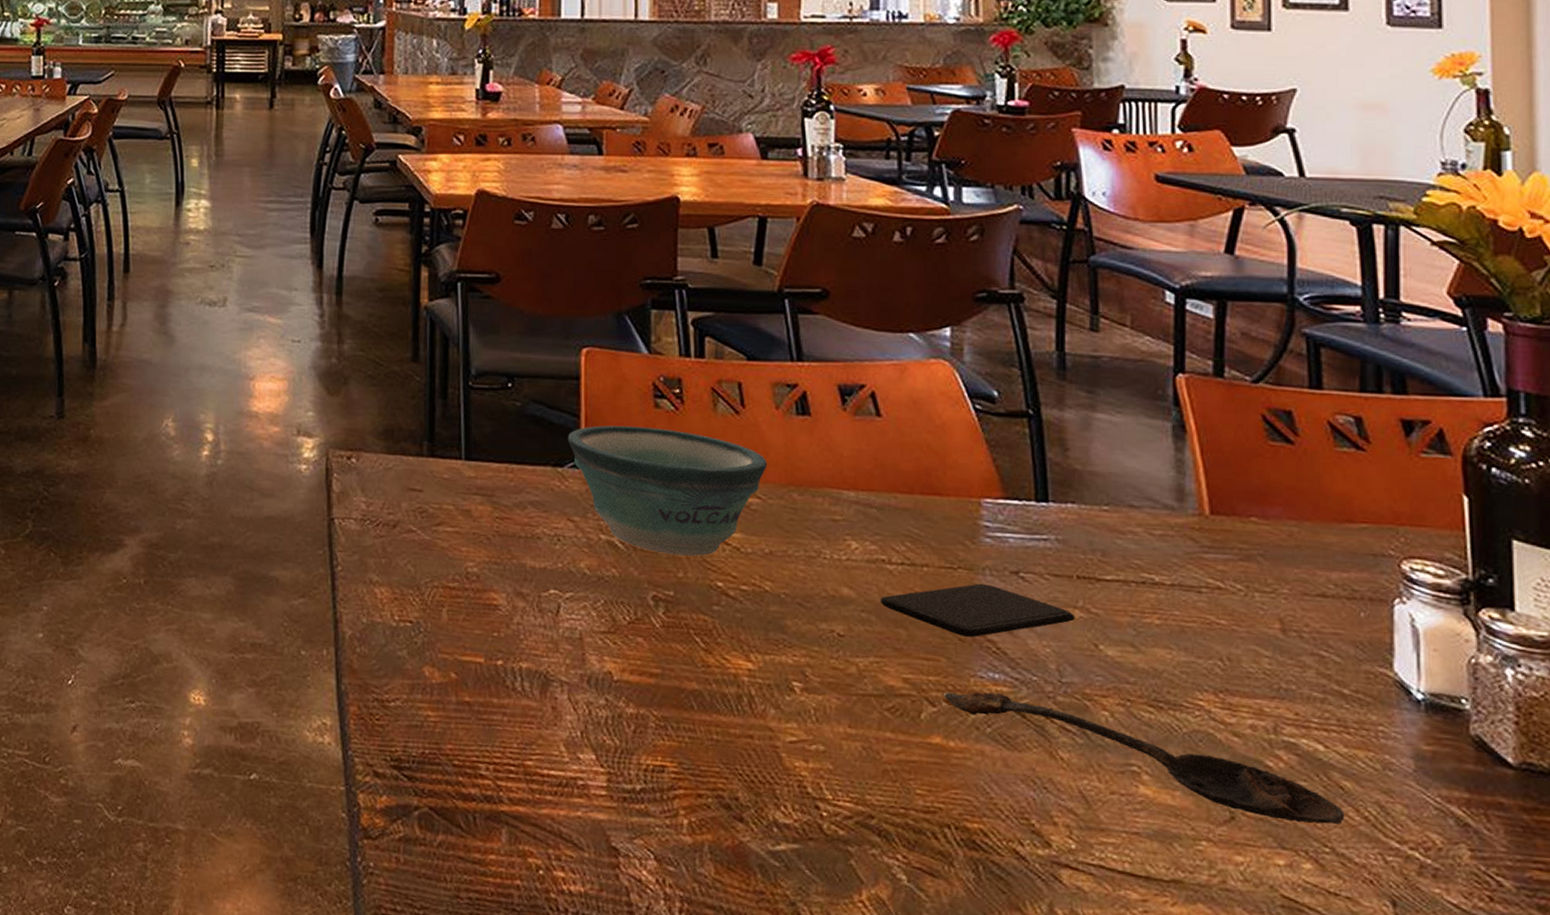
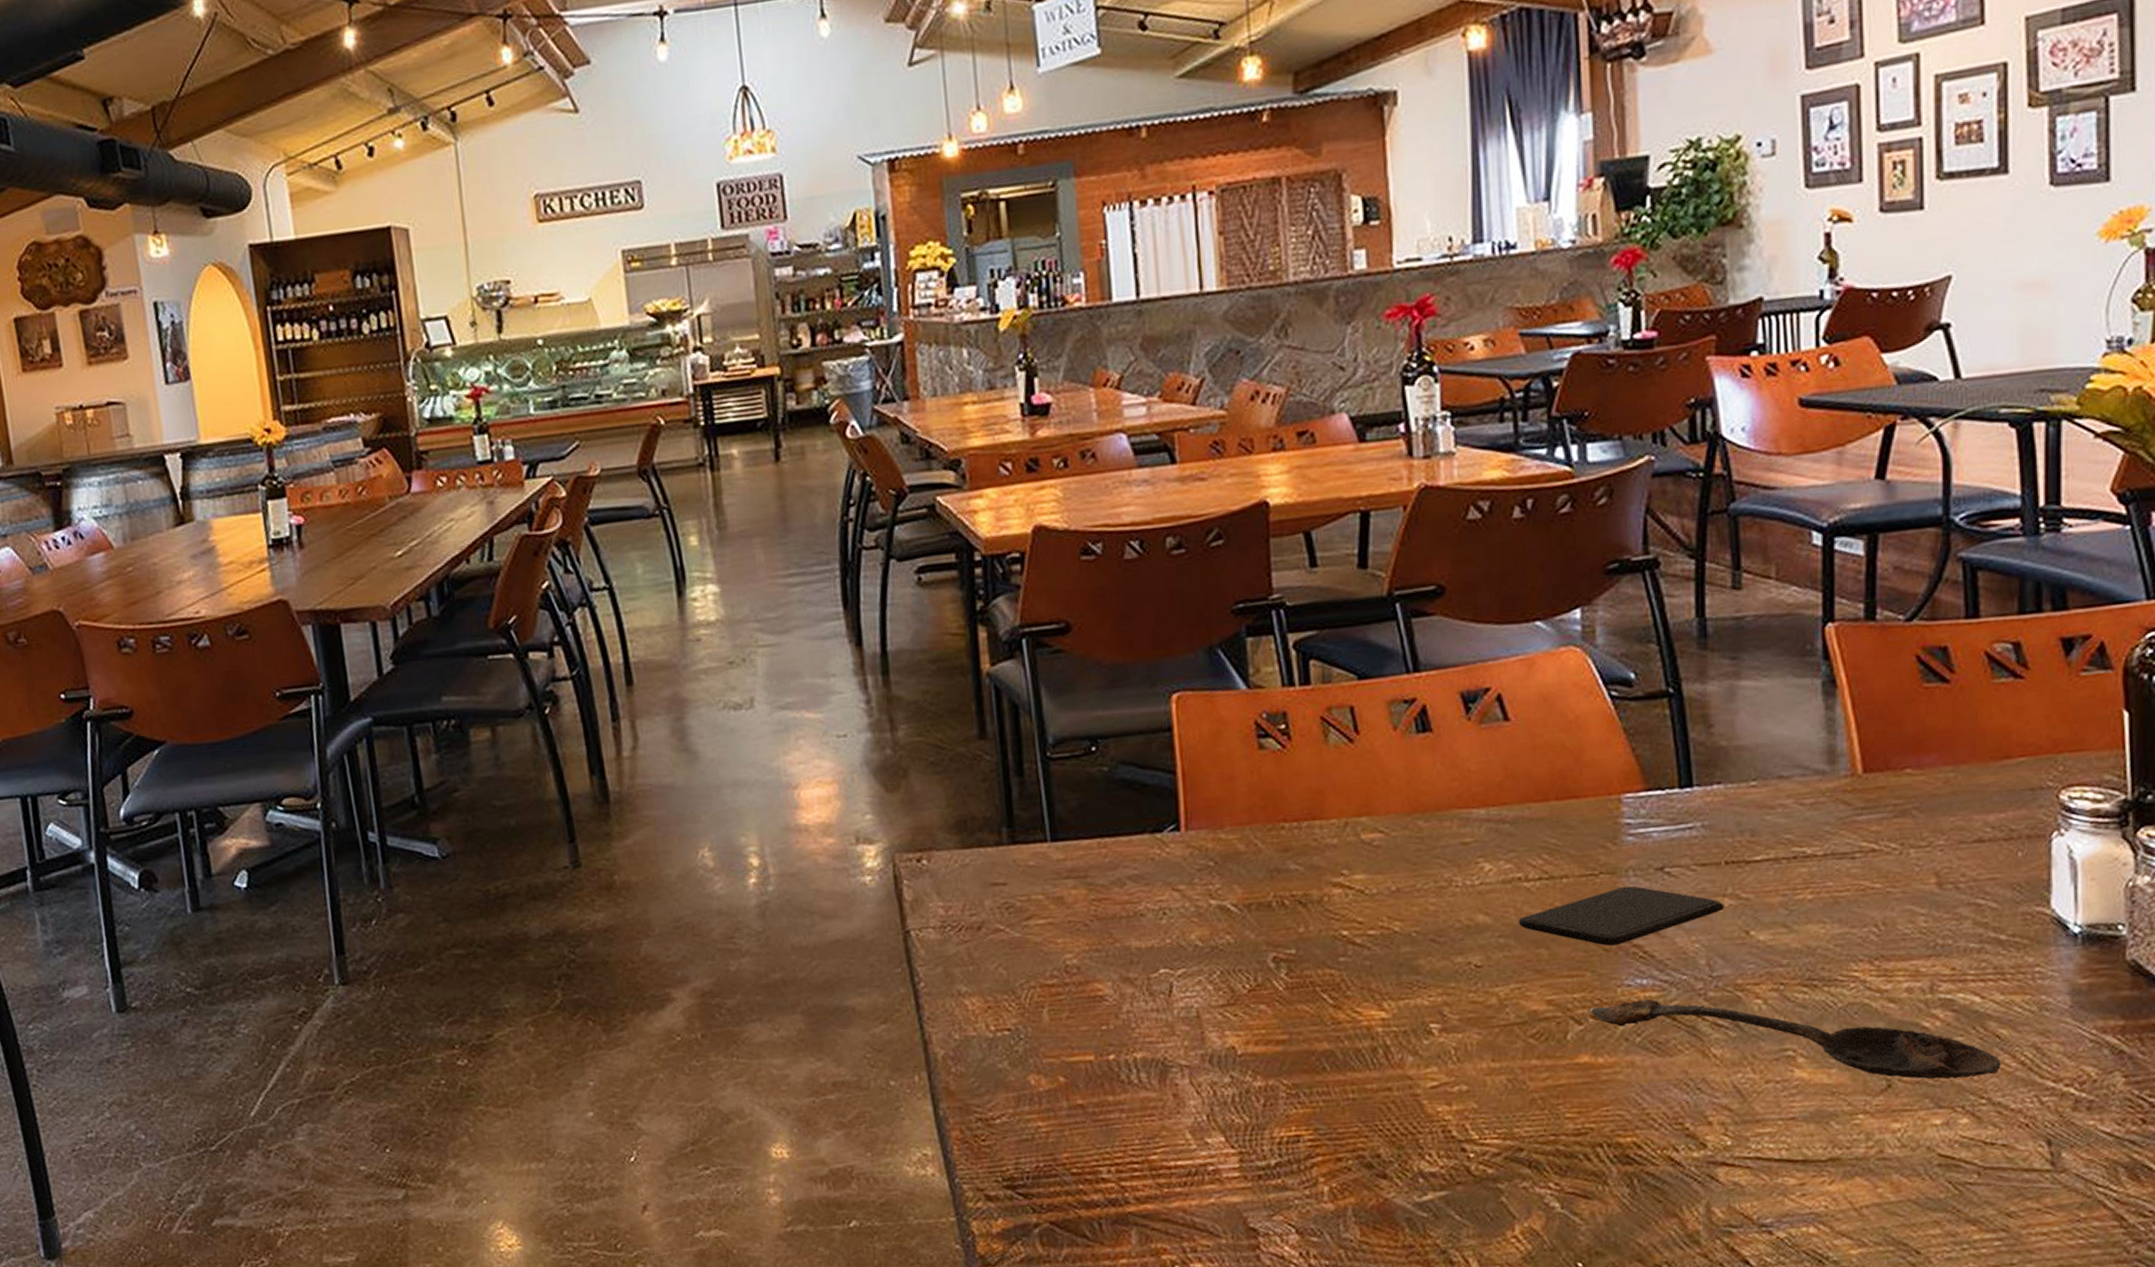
bowl: present [567,425,768,557] -> none [1163,771,1389,911]

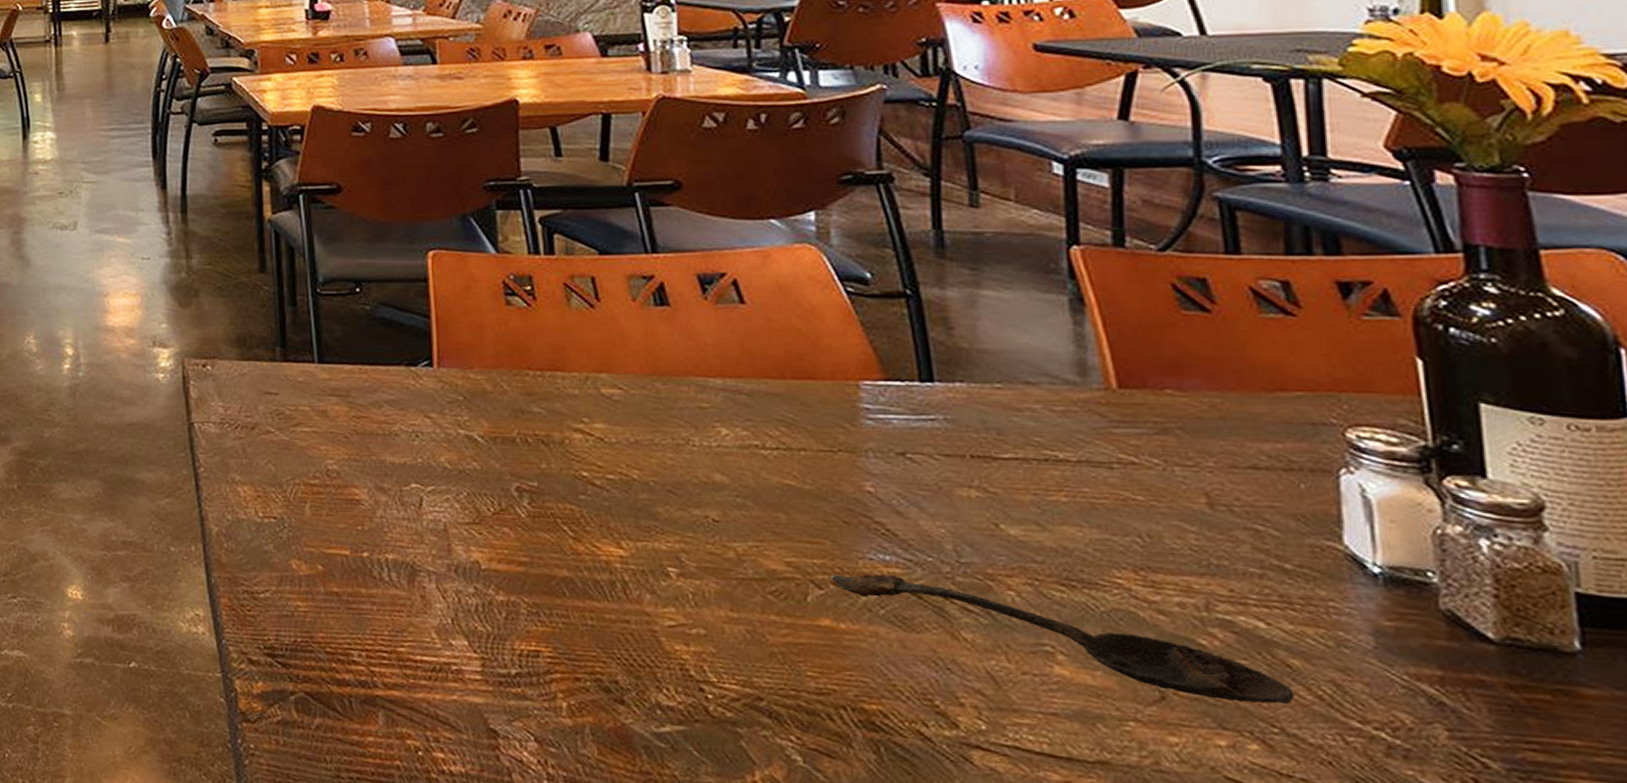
smartphone: present [1518,885,1724,946] -> none [755,465,971,520]

